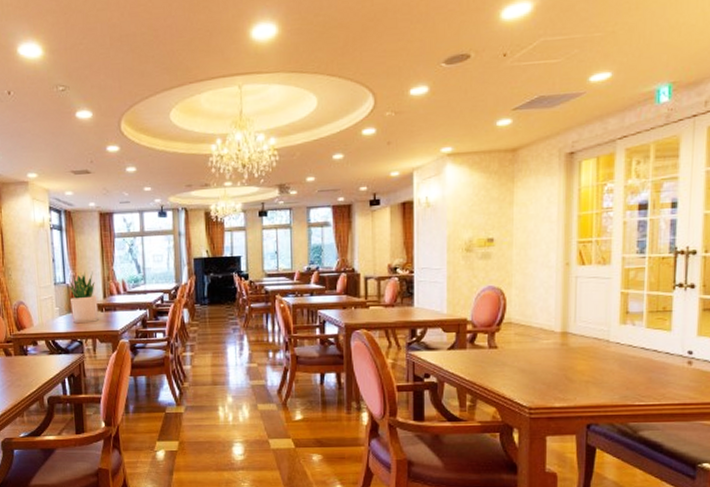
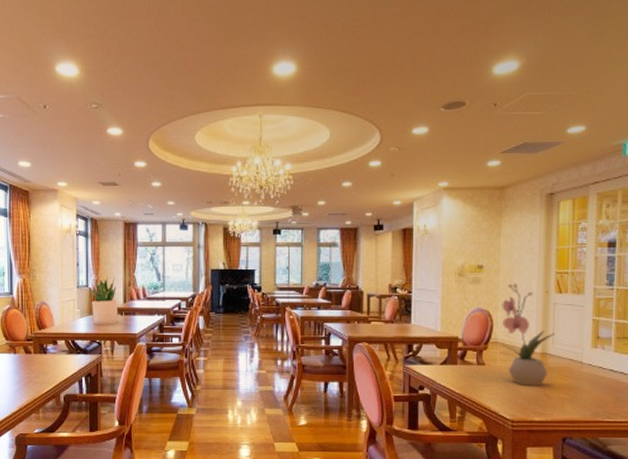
flower arrangement: none [516,256,578,370] -> present [502,283,556,387]

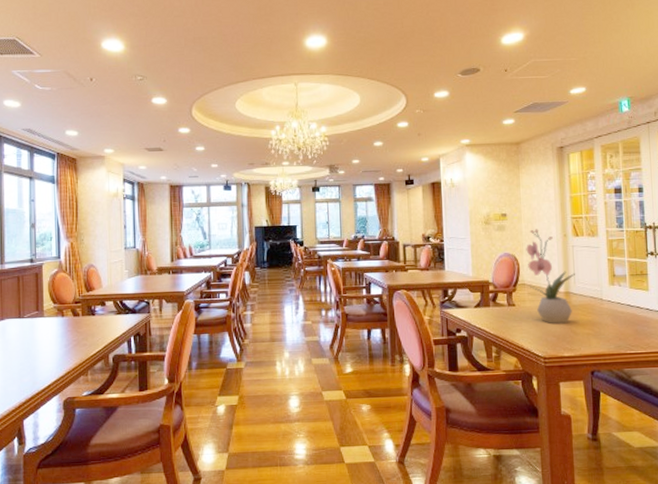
planter: present [91,277,118,326] -> none [138,238,166,286]

